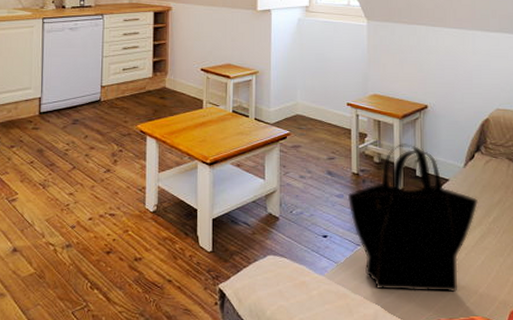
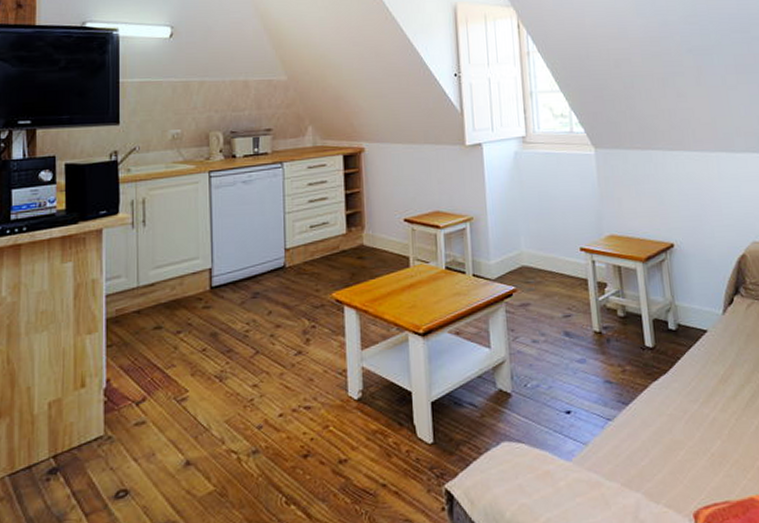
tote bag: present [347,143,479,292] -> none [590,291,745,472]

